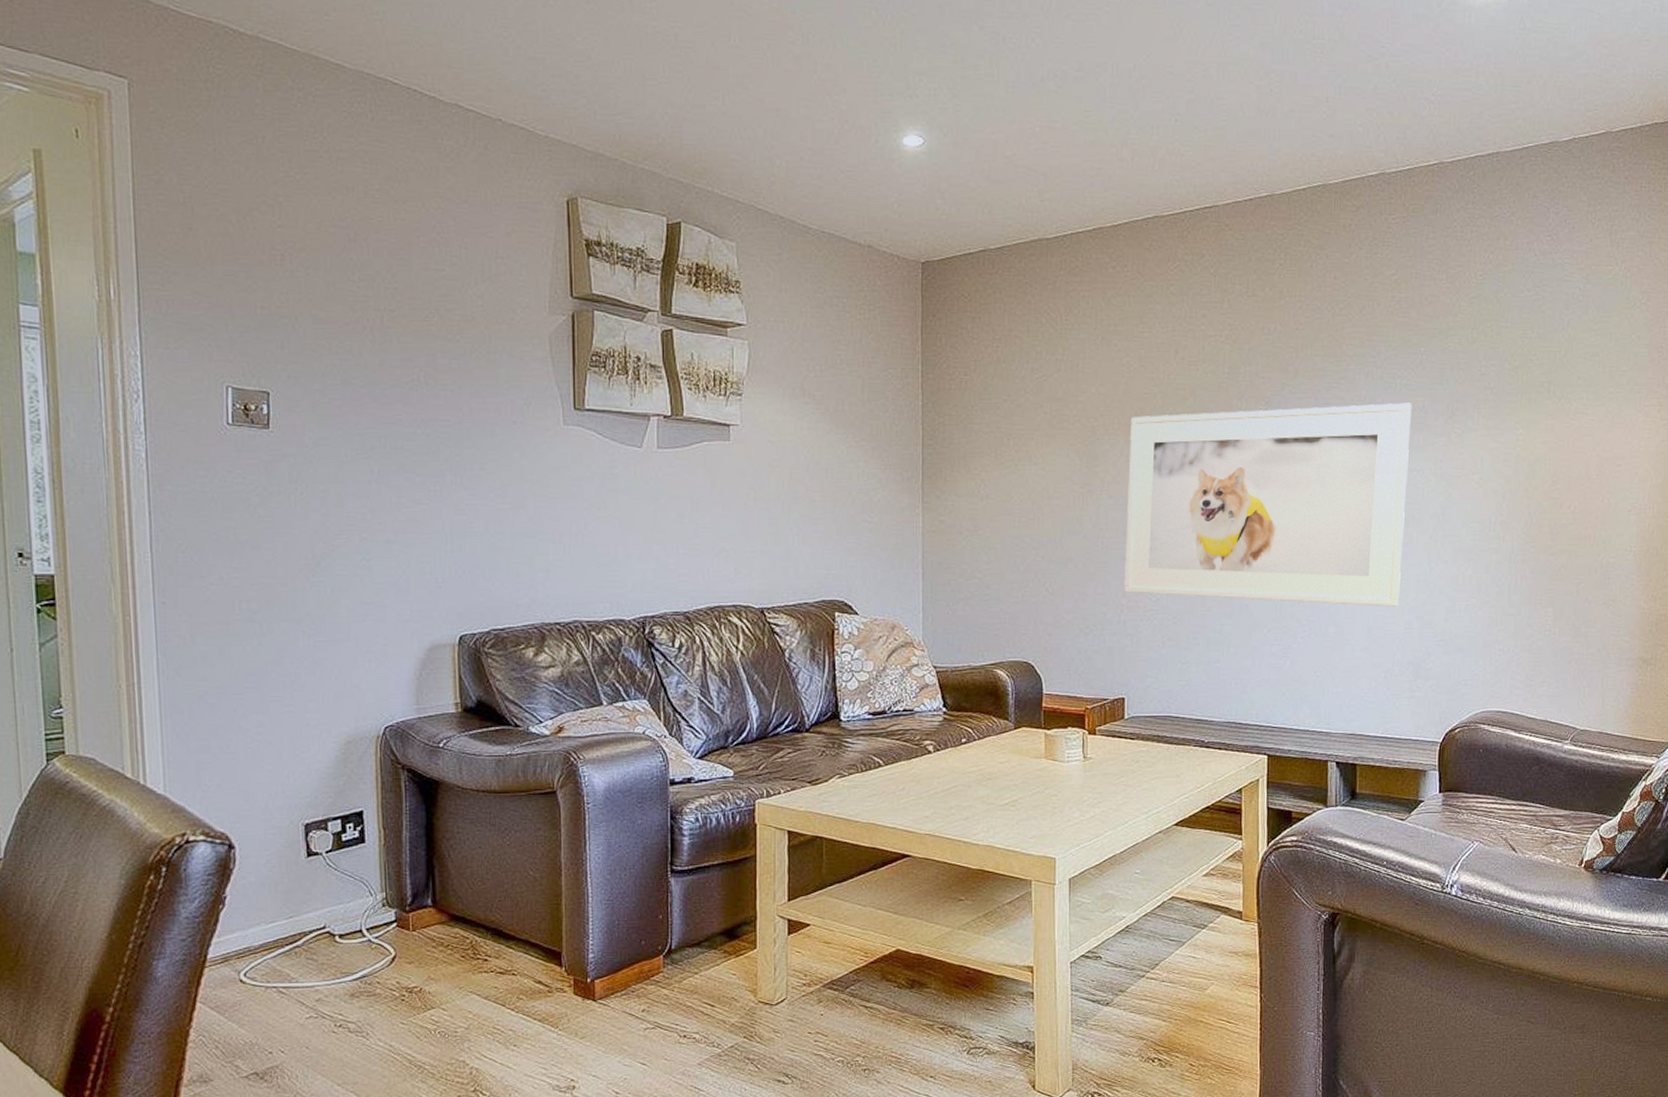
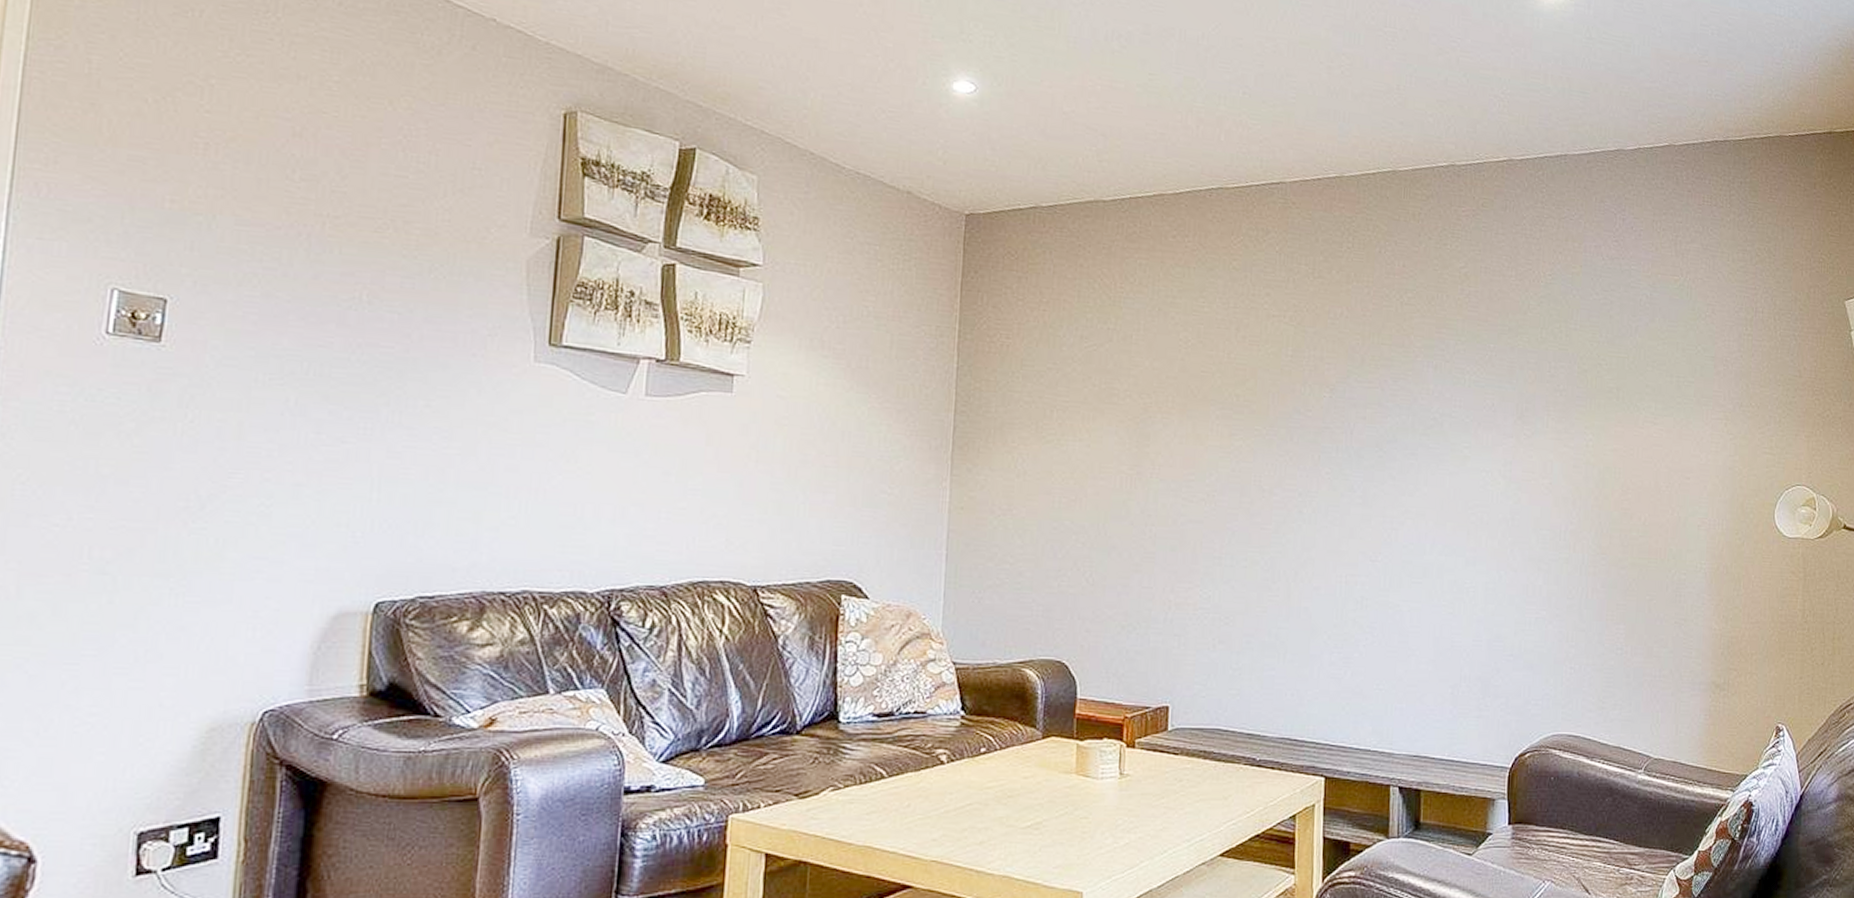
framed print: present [1124,402,1412,607] -> none [1172,395,1481,616]

